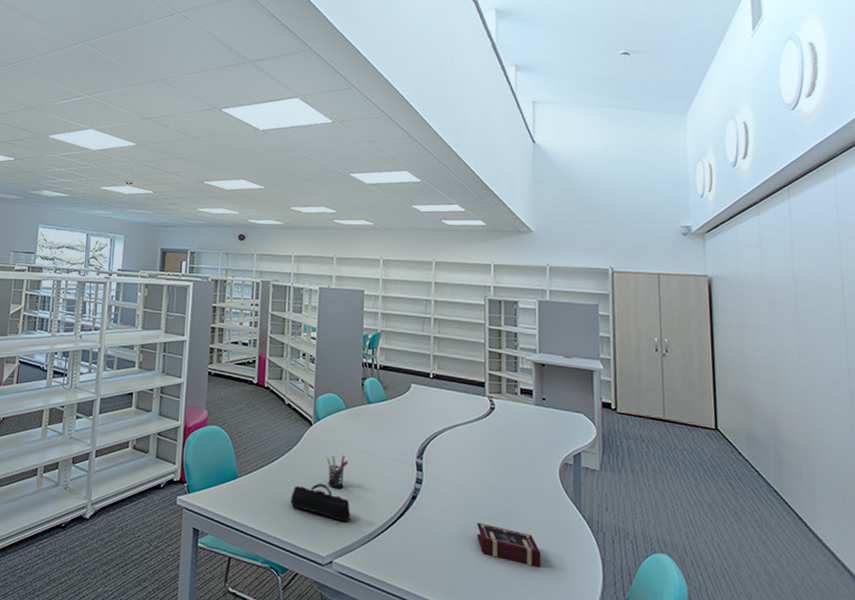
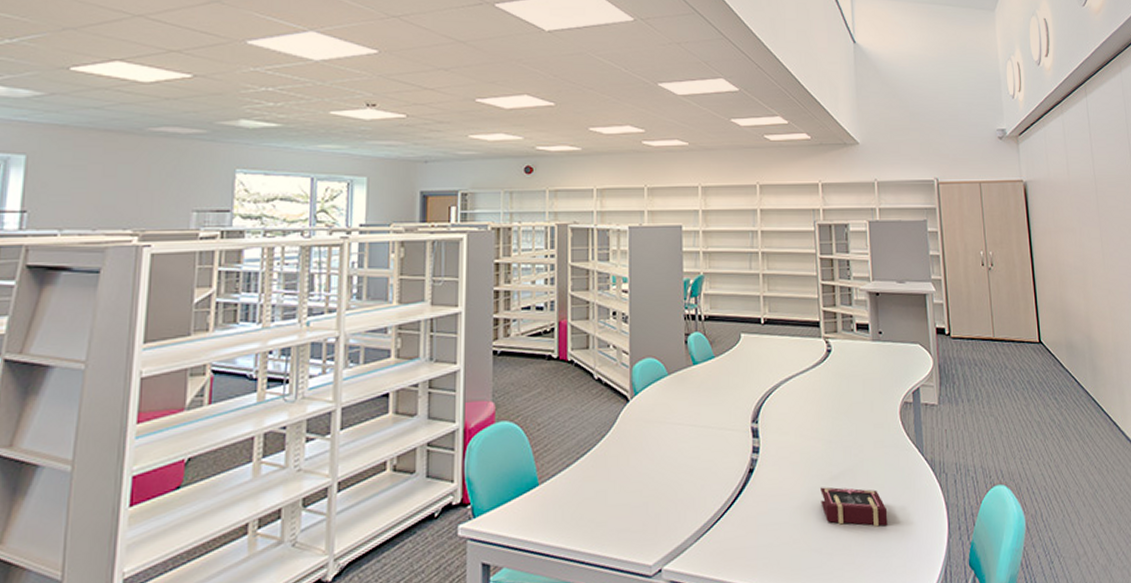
pencil case: present [290,484,351,523] -> none [607,474,681,518]
pen holder: present [326,455,349,489] -> none [647,433,675,477]

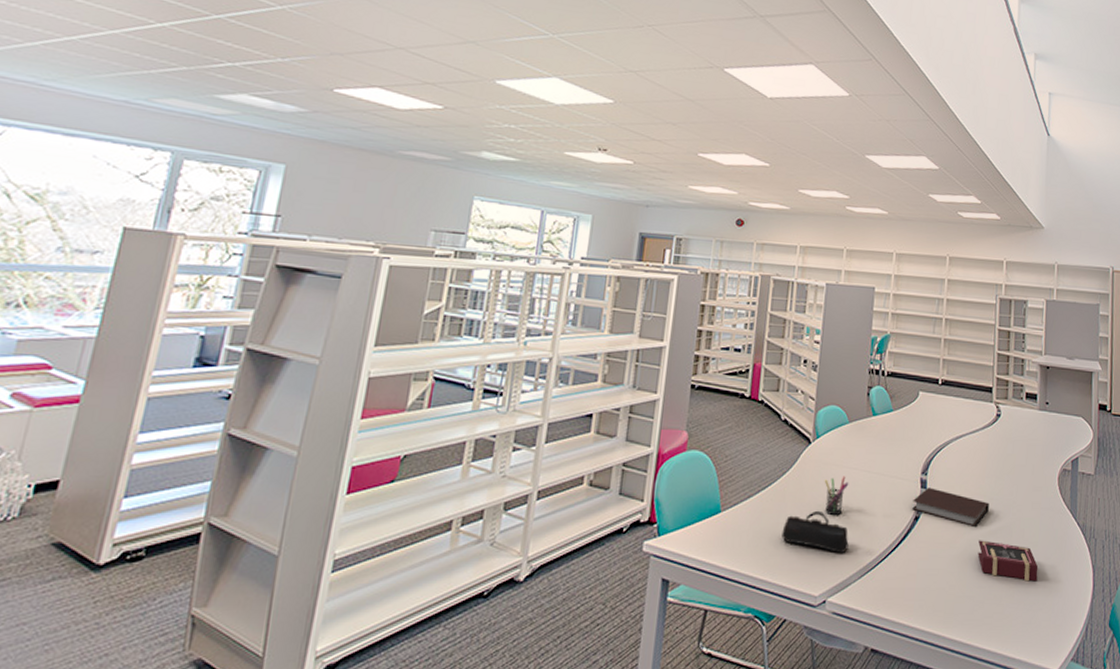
pencil case: none [607,474,681,518] -> present [781,511,849,554]
pen holder: none [647,433,675,477] -> present [824,476,849,516]
notebook: none [745,436,828,475] -> present [912,487,989,528]

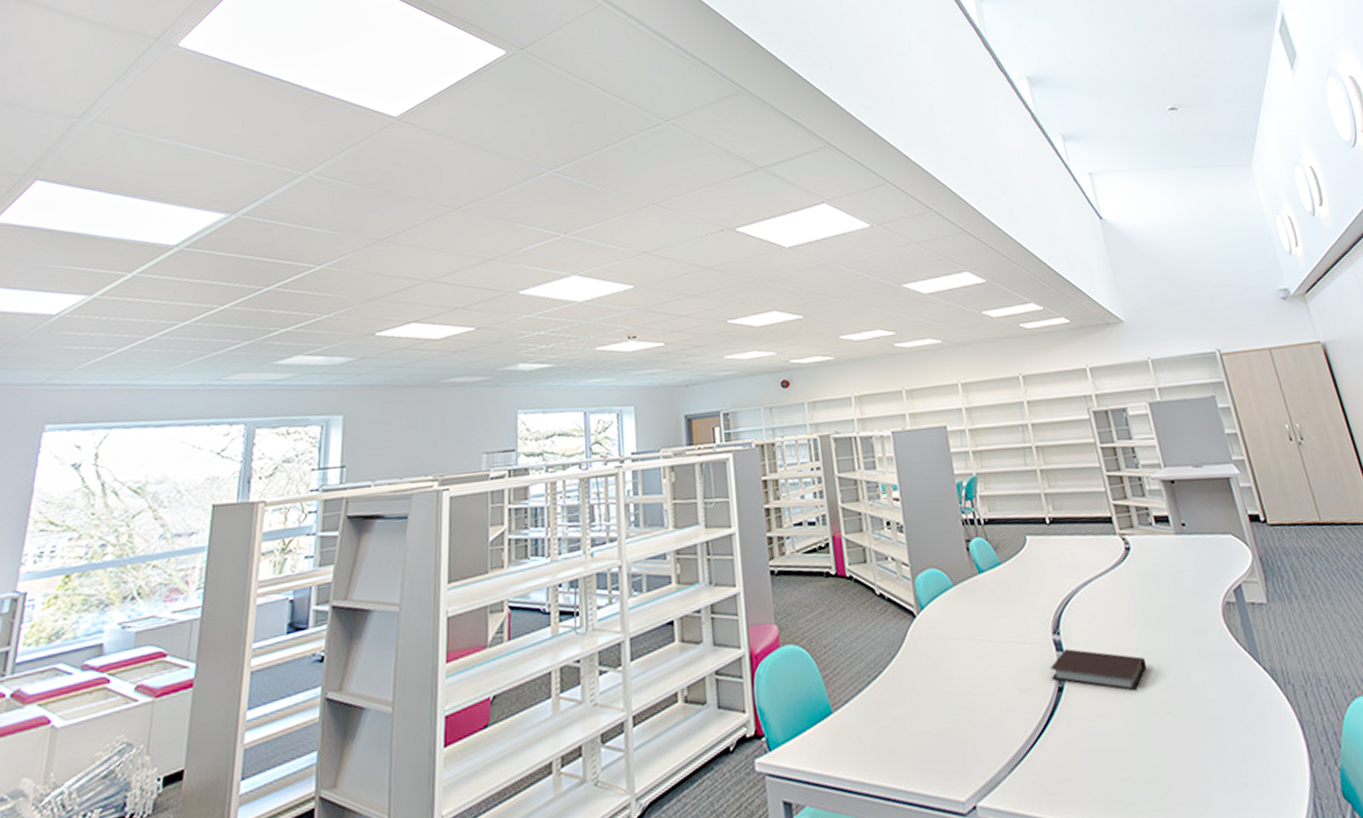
pencil case: present [781,511,849,554] -> none [905,696,988,746]
pen holder: present [824,476,849,516] -> none [940,650,971,700]
book: present [977,540,1039,582] -> none [1143,705,1232,752]

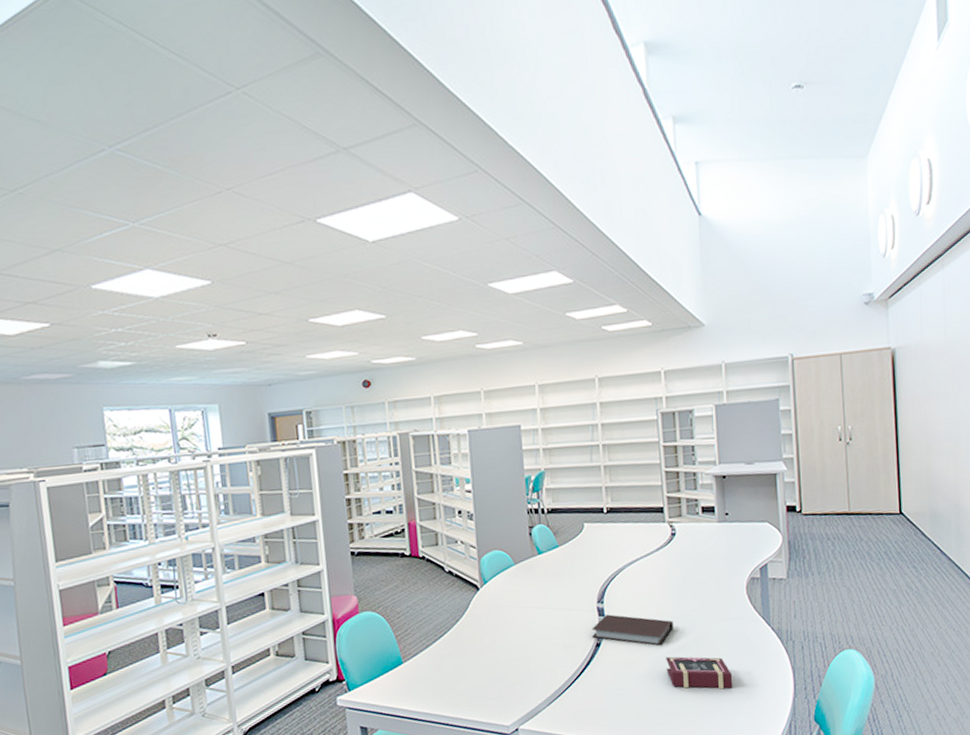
book: none [1143,705,1232,752] -> present [666,656,733,690]

